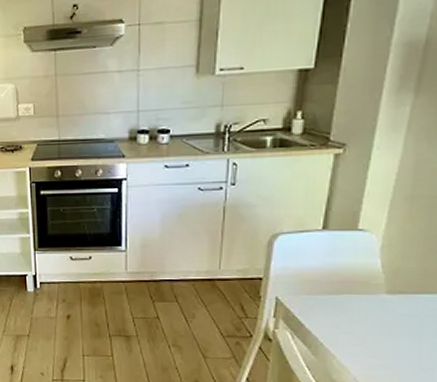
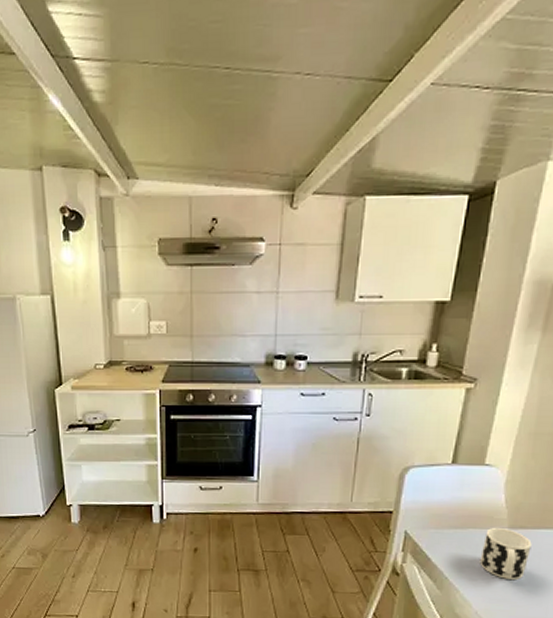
cup: none [356,292,413,345] -> present [479,527,532,580]

